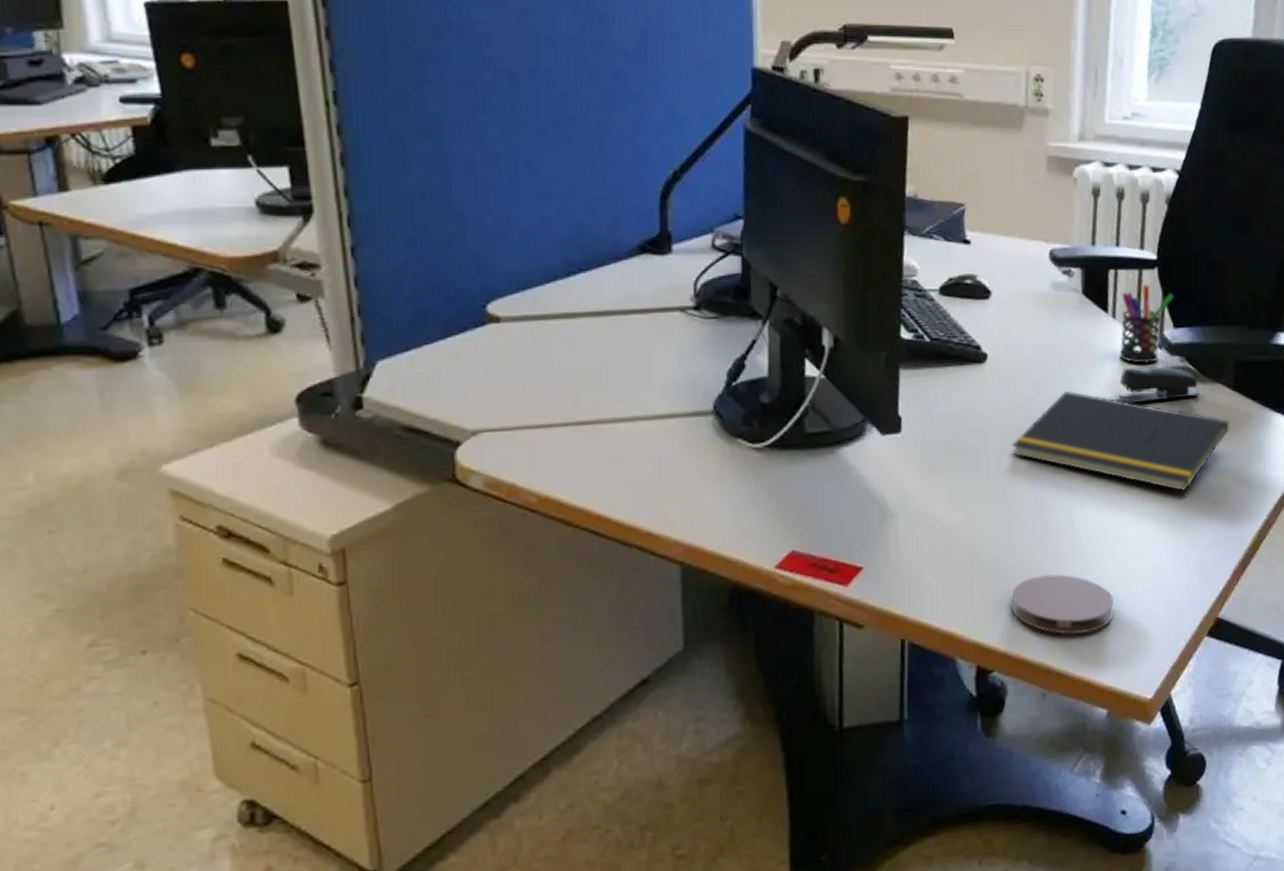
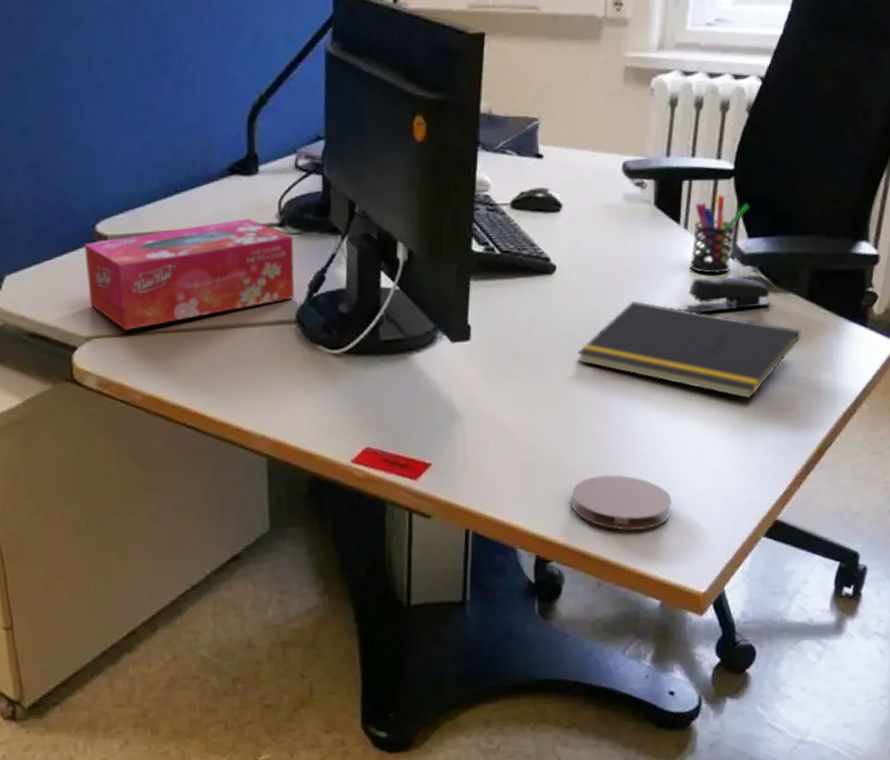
tissue box: none [472,300,712,423] -> present [84,218,295,331]

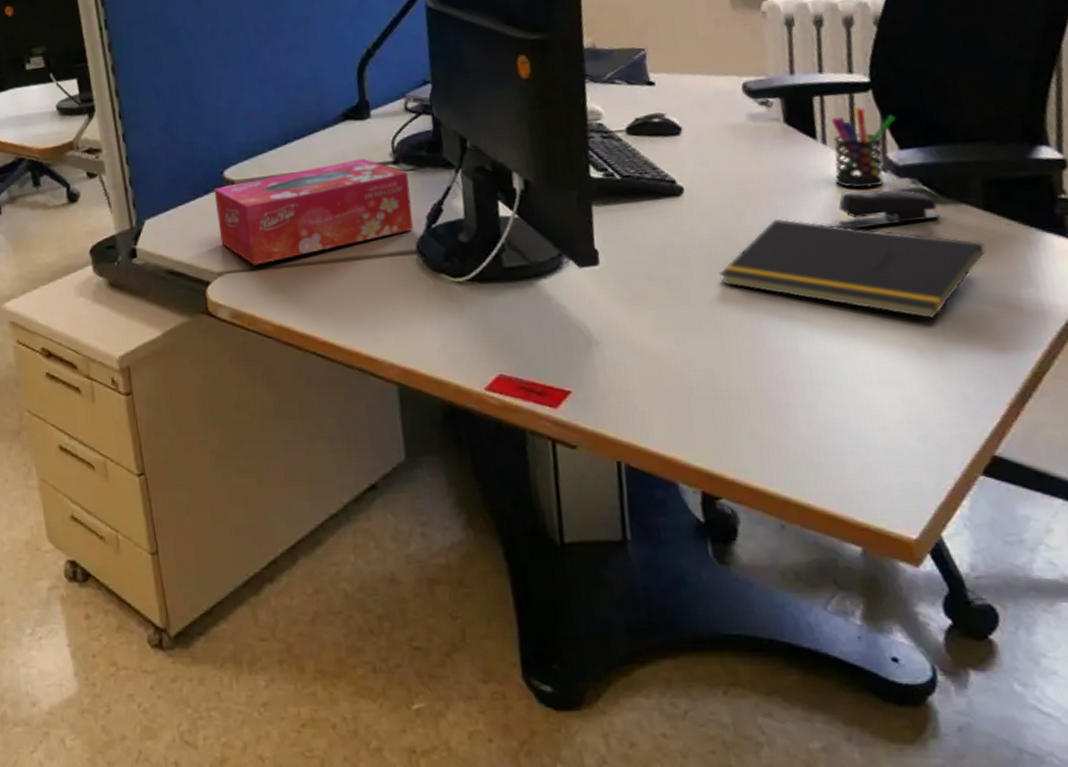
coaster: present [572,474,672,531] -> none [735,402,858,466]

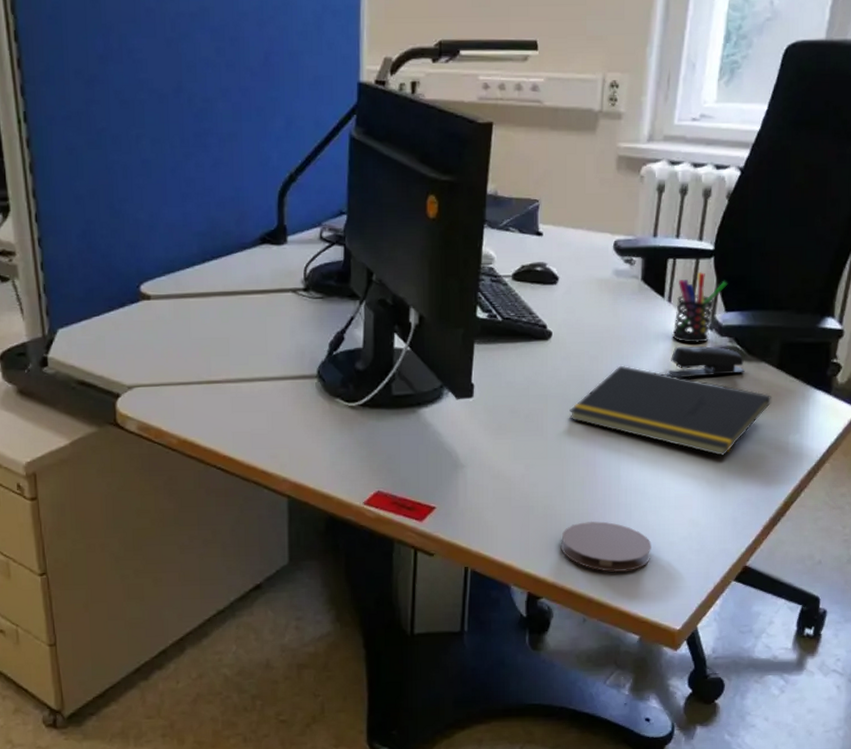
tissue box: present [213,158,413,265] -> none [129,283,317,381]
coaster: none [735,402,858,466] -> present [561,521,651,573]

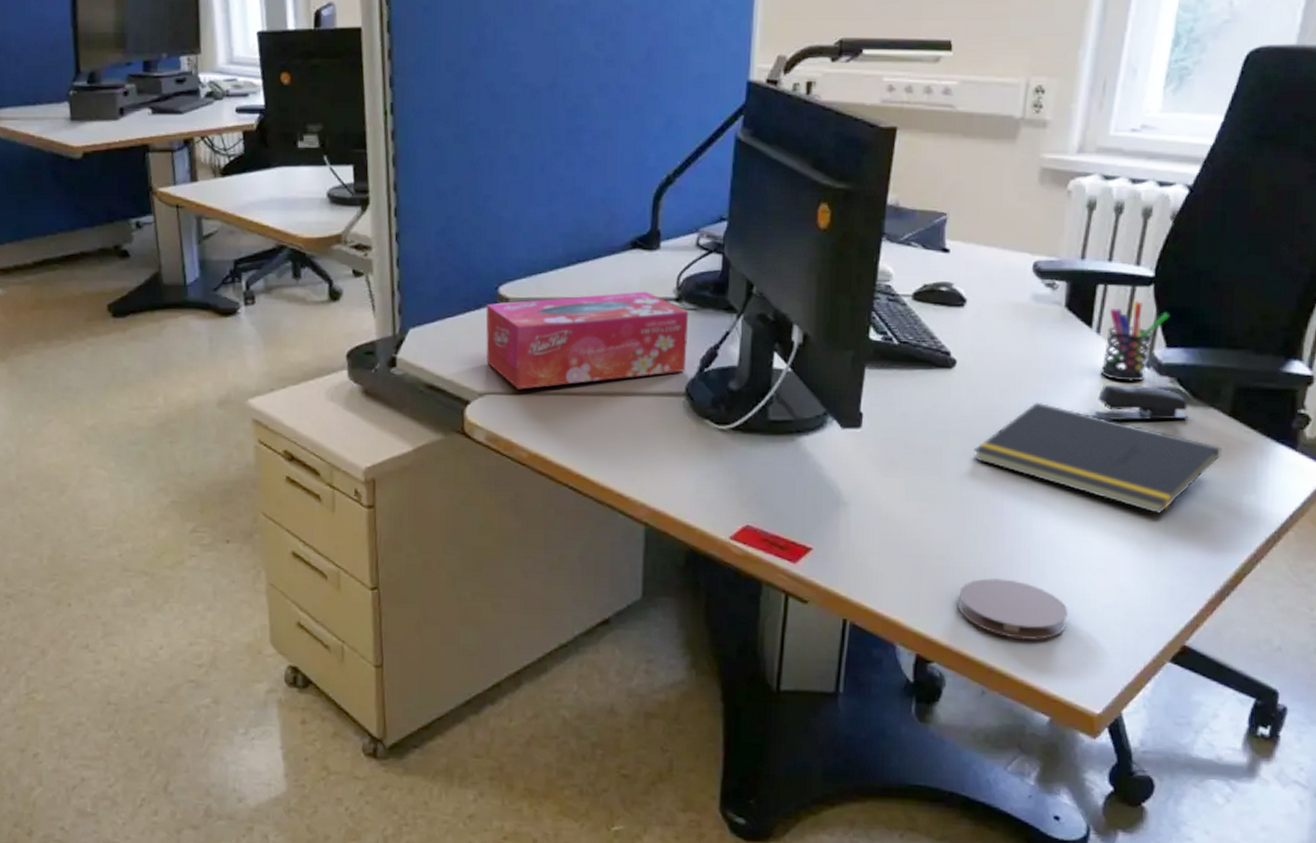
tissue box: none [129,283,317,381] -> present [486,291,689,389]

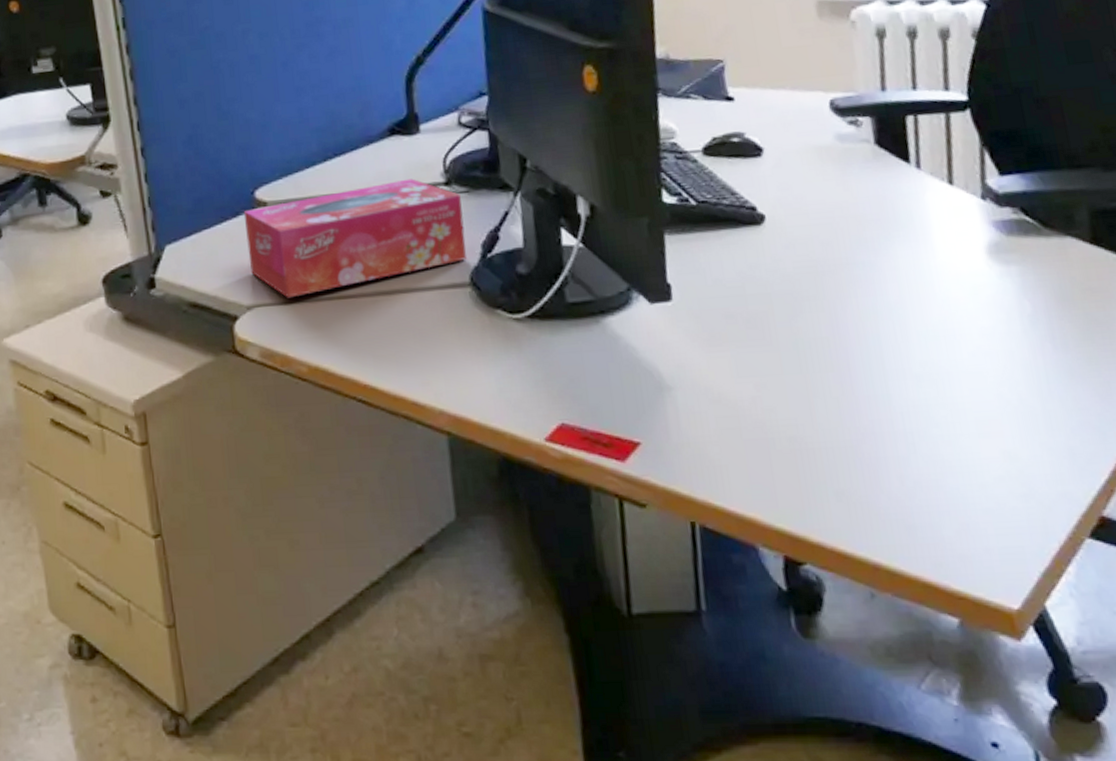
coaster: present [958,577,1068,640] -> none [820,456,955,528]
notepad: present [974,402,1221,515] -> none [804,250,1092,365]
stapler: present [1093,384,1189,421] -> none [932,220,1044,263]
pen holder: present [1100,300,1170,382] -> none [926,127,996,219]

